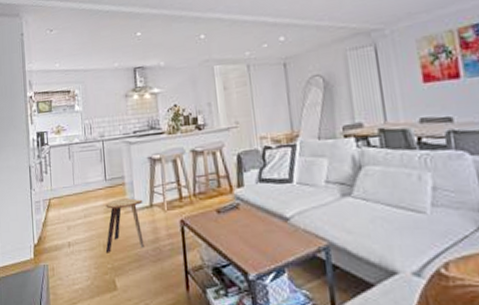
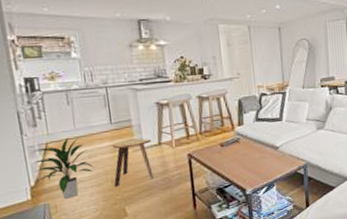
indoor plant: none [37,193,89,262] -> present [31,137,94,199]

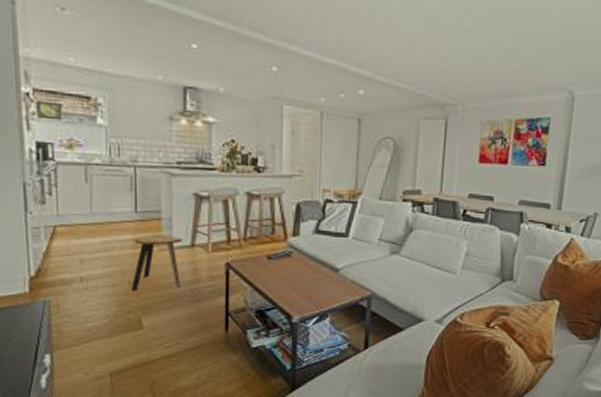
indoor plant: present [31,137,94,199] -> none [35,222,109,298]

